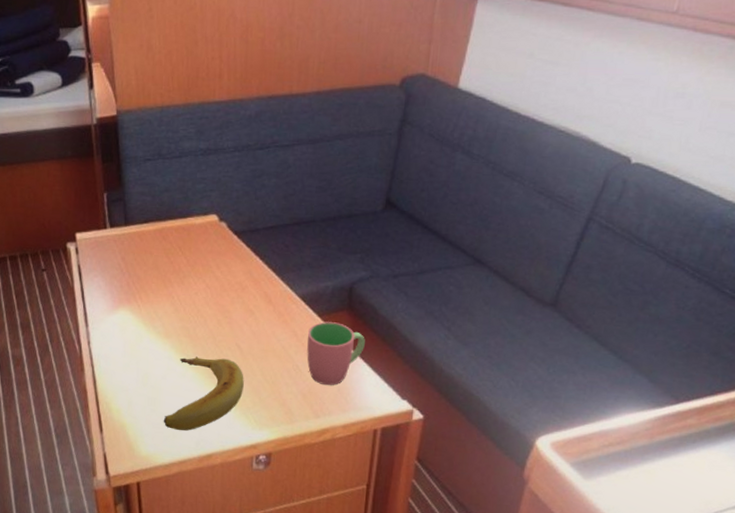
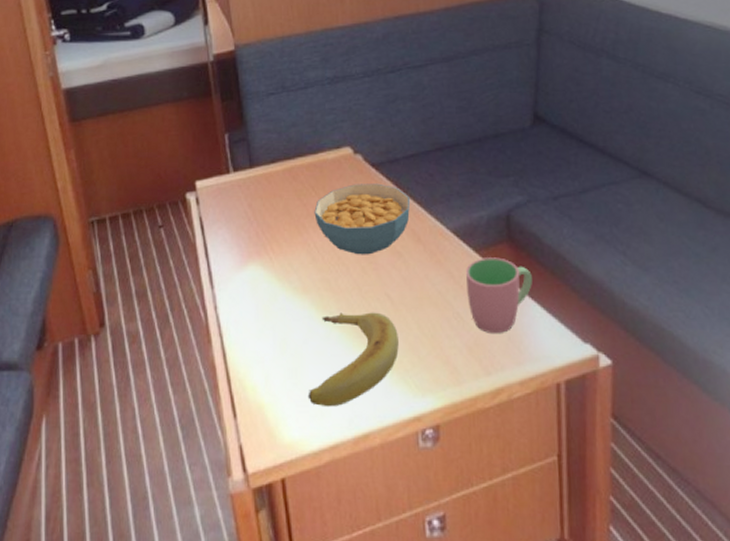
cereal bowl: none [179,248,266,311] -> present [314,183,411,255]

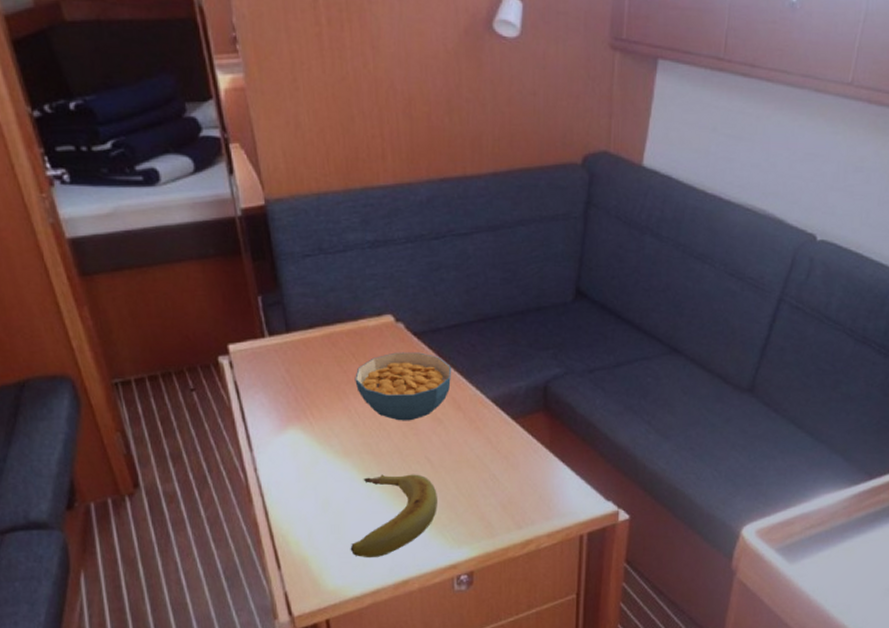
cup: present [465,257,532,333] -> none [502,425,564,493]

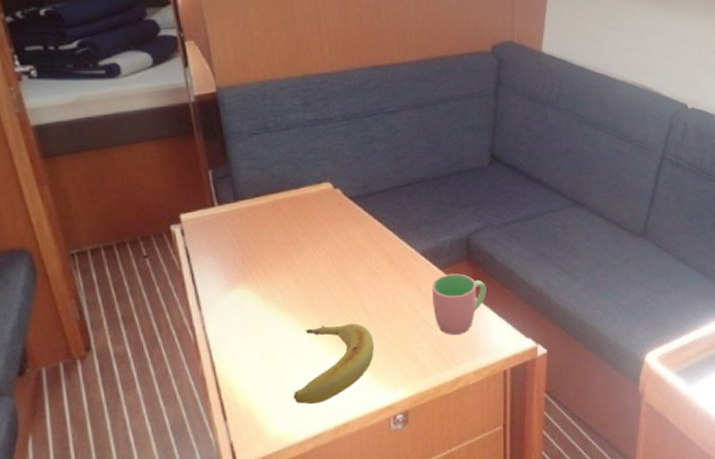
cereal bowl: present [355,352,452,421] -> none [297,214,385,276]
cup: none [502,425,564,493] -> present [431,273,486,335]

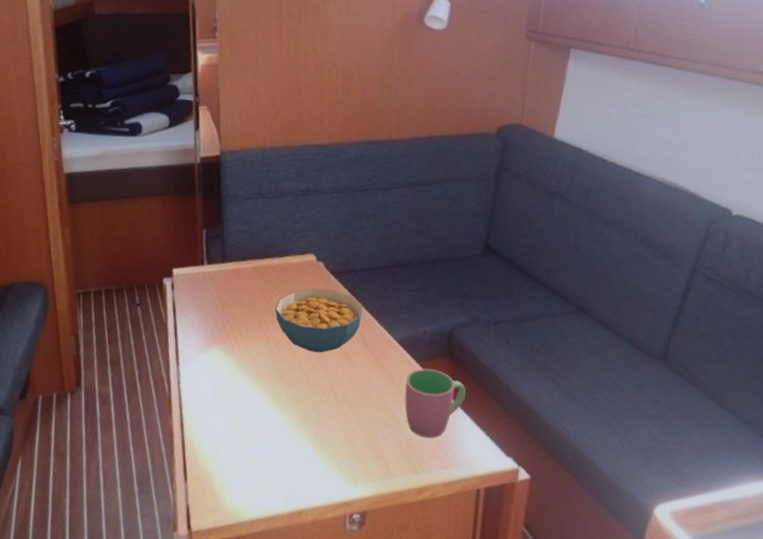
banana: present [293,323,374,405] -> none [251,401,339,483]
cereal bowl: none [297,214,385,276] -> present [275,288,364,353]

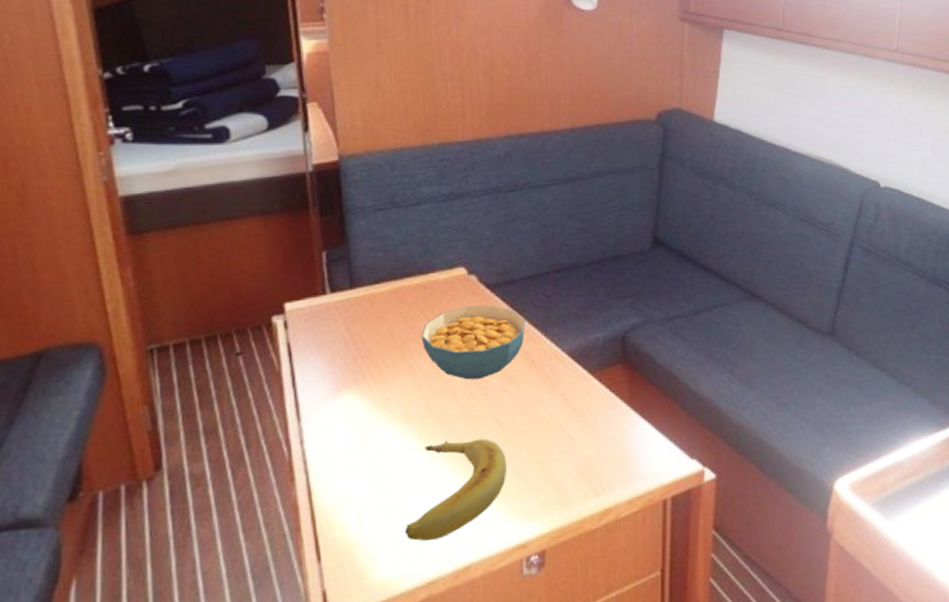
banana: none [251,401,339,483] -> present [404,438,507,542]
cup: present [404,368,466,438] -> none [578,378,644,454]

